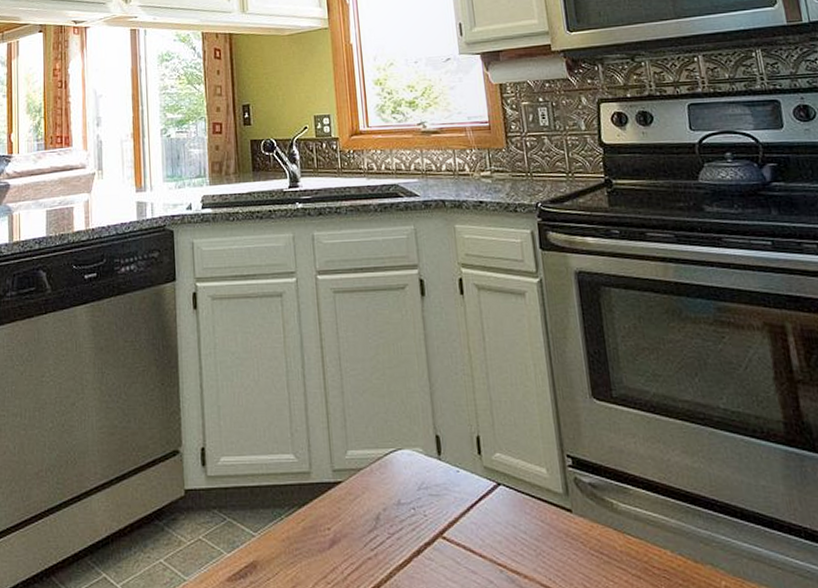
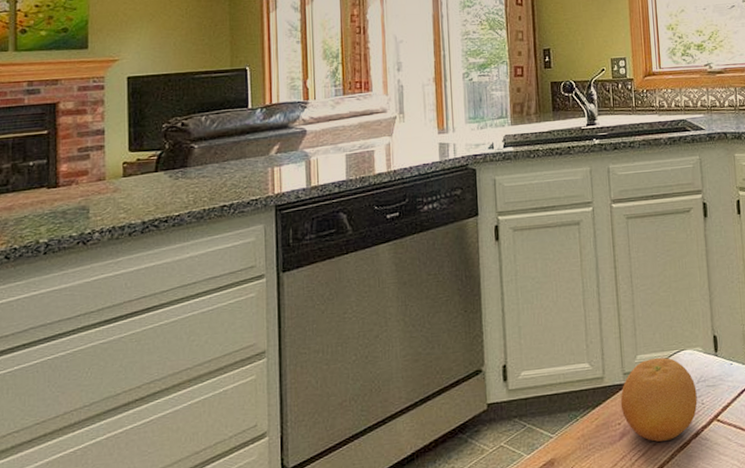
fruit: none [329,456,419,555] -> present [620,357,698,442]

